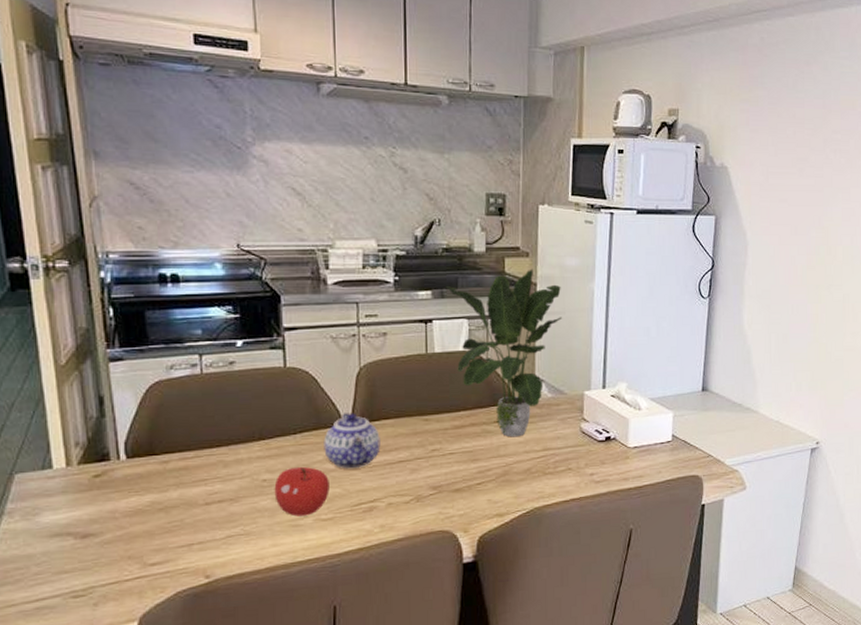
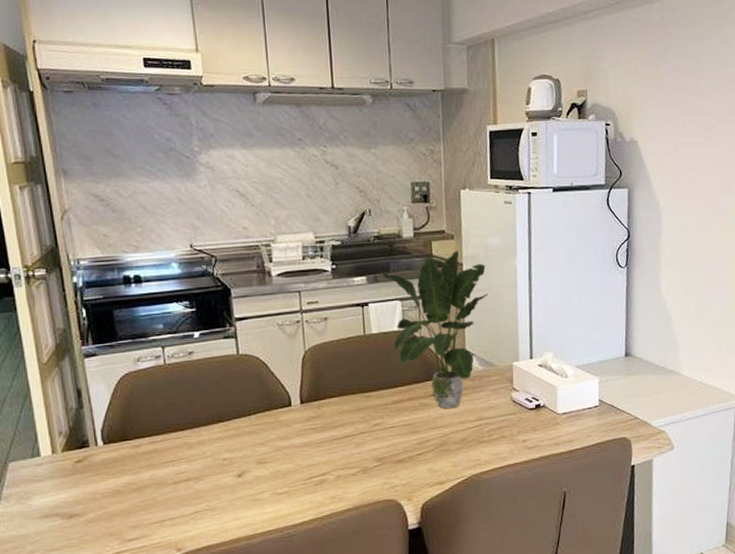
fruit: present [274,466,330,517] -> none [234,445,284,492]
teapot: present [323,413,381,469] -> none [276,393,327,446]

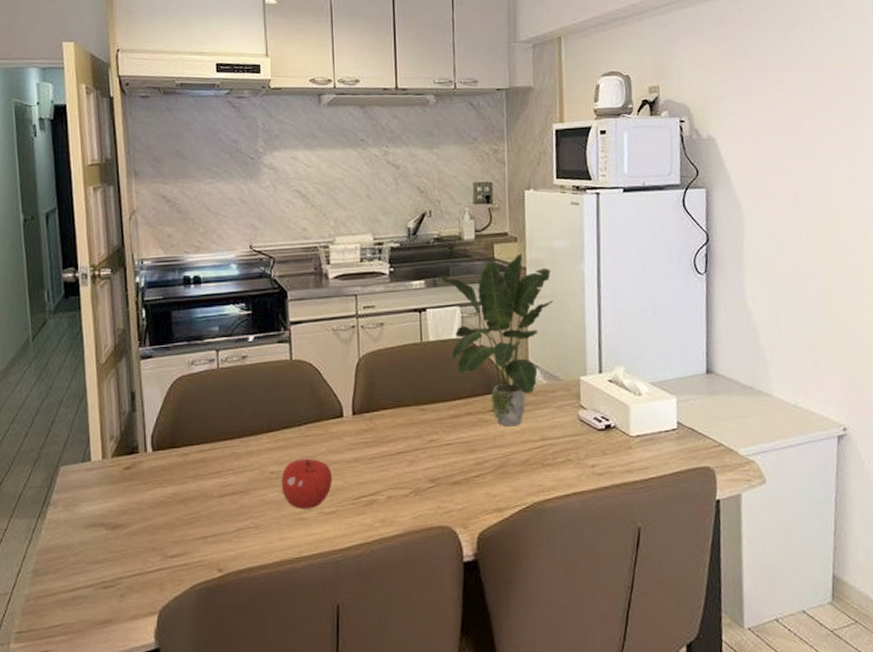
fruit: none [234,445,284,492] -> present [281,458,332,510]

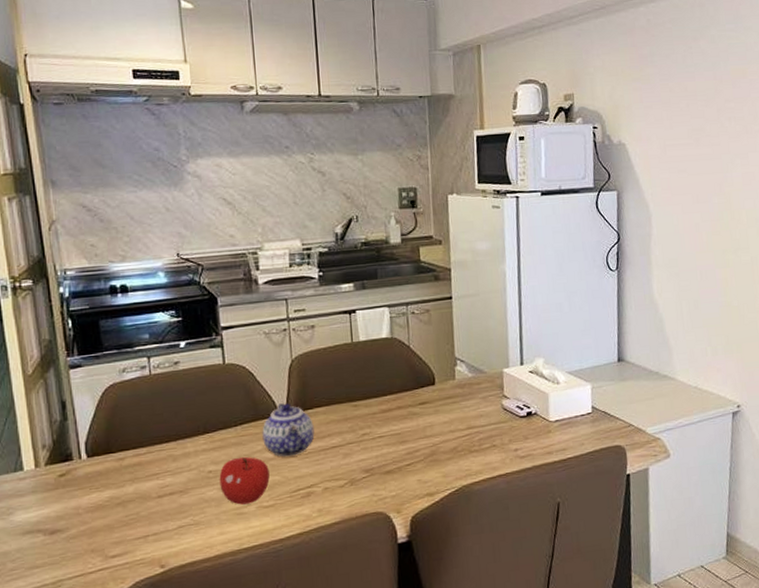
teapot: none [326,403,380,461] -> present [262,403,314,457]
potted plant: present [437,253,554,427] -> none [366,255,478,418]

